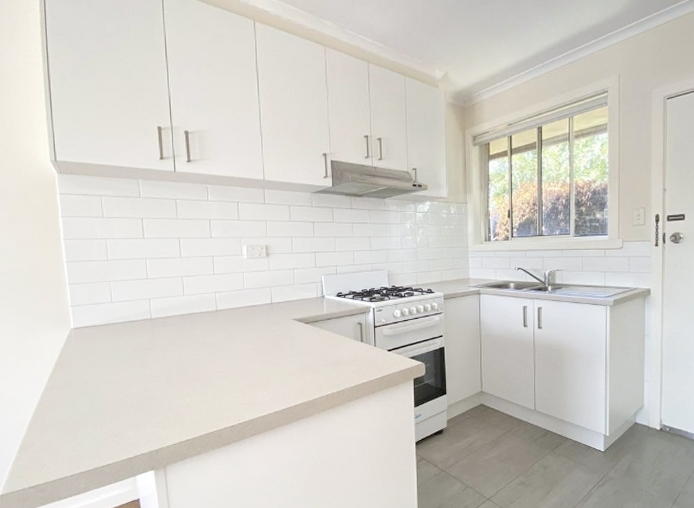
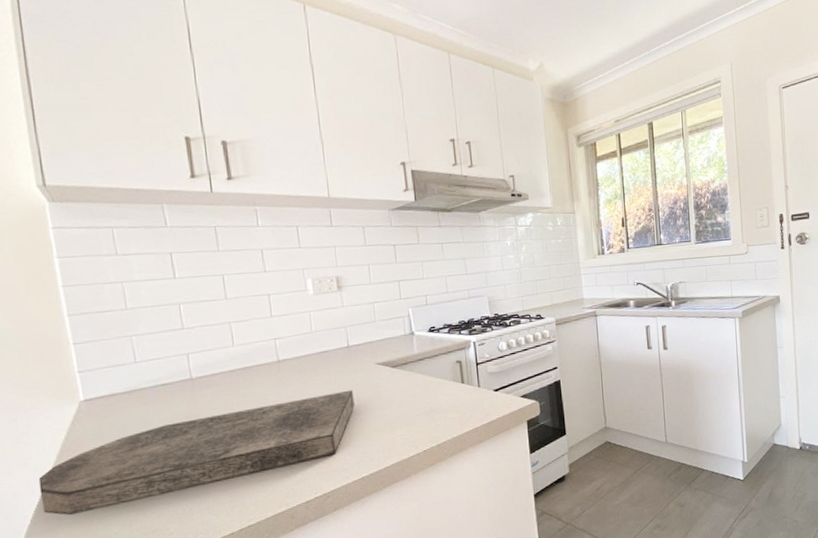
cutting board: none [39,339,273,416] -> present [38,389,355,516]

